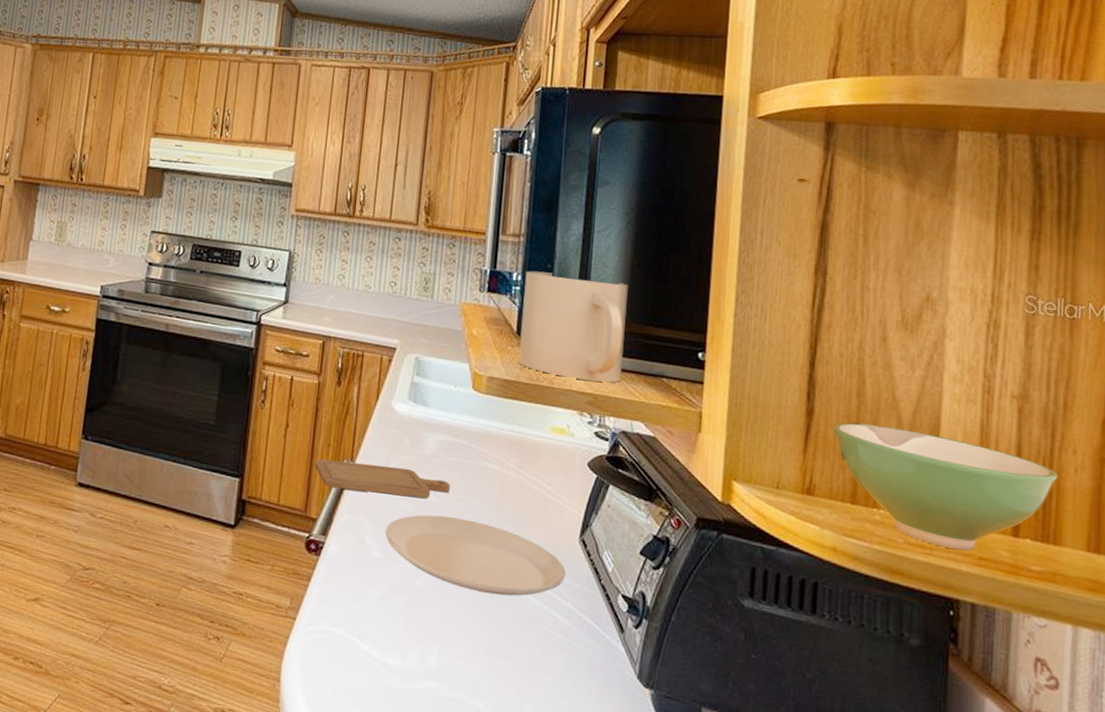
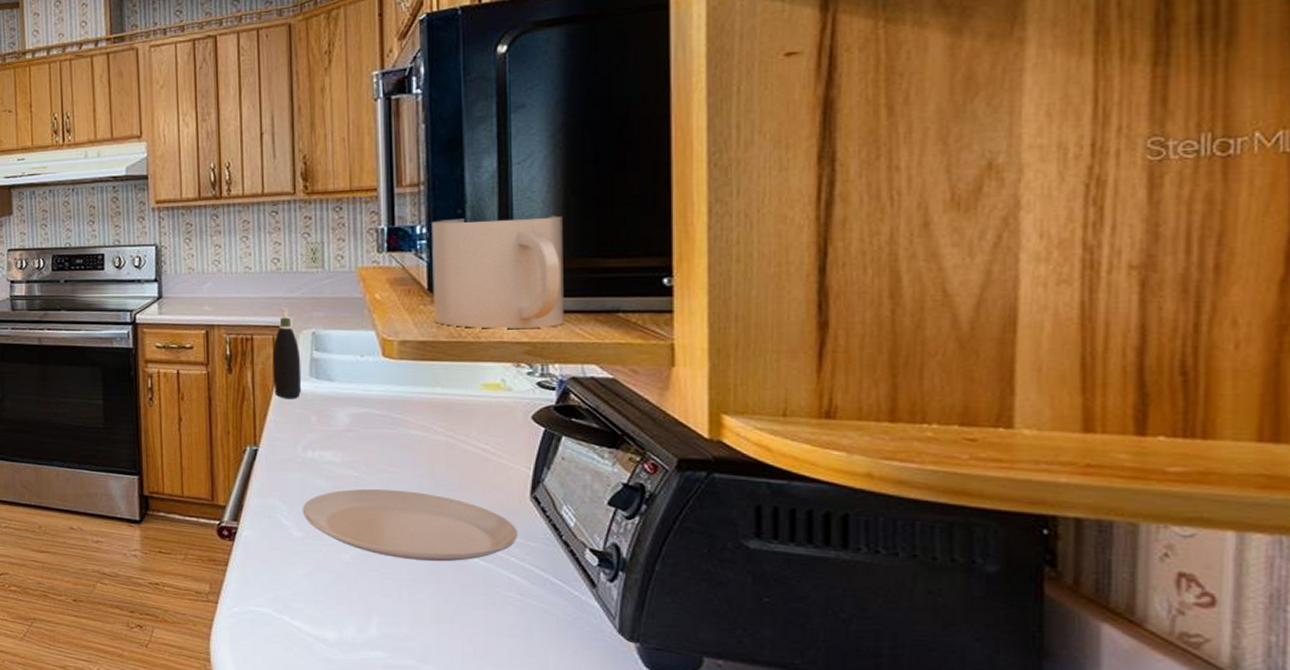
chopping board: present [314,458,450,498] -> none [215,446,370,474]
soap dispenser: none [375,329,403,420] -> present [272,307,302,400]
bowl: present [832,422,1058,551] -> none [855,327,1208,460]

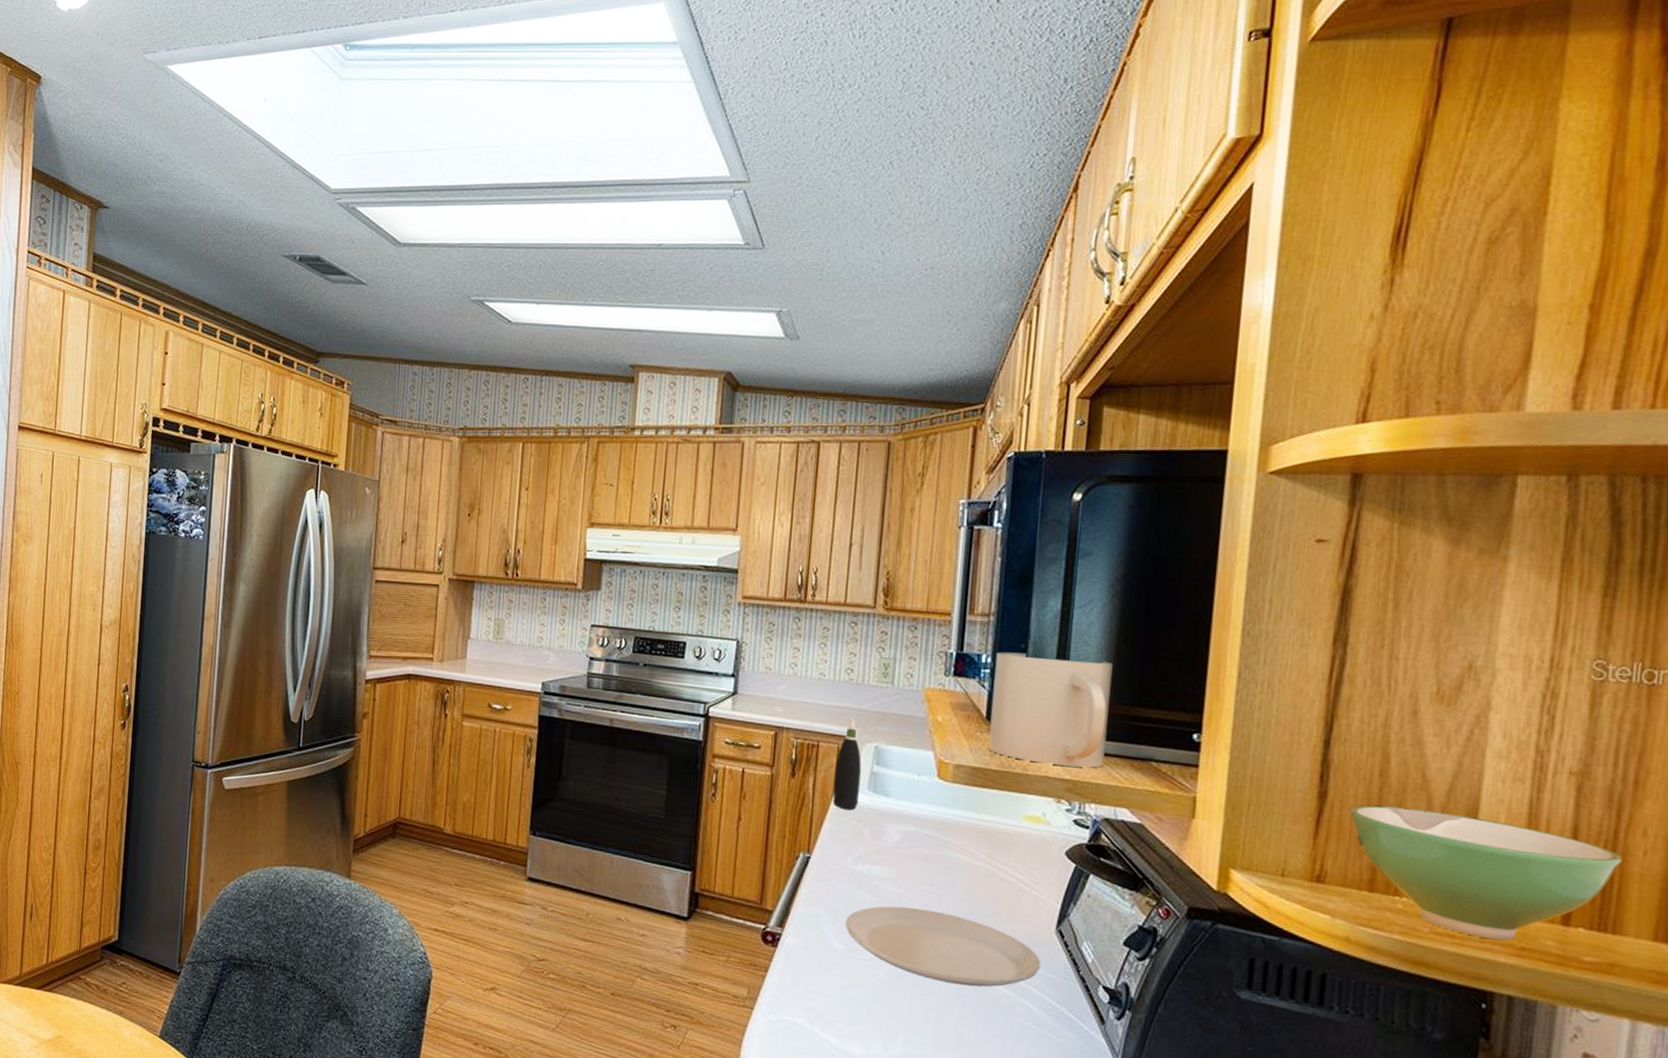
bowl: none [855,327,1208,460] -> present [1348,805,1623,941]

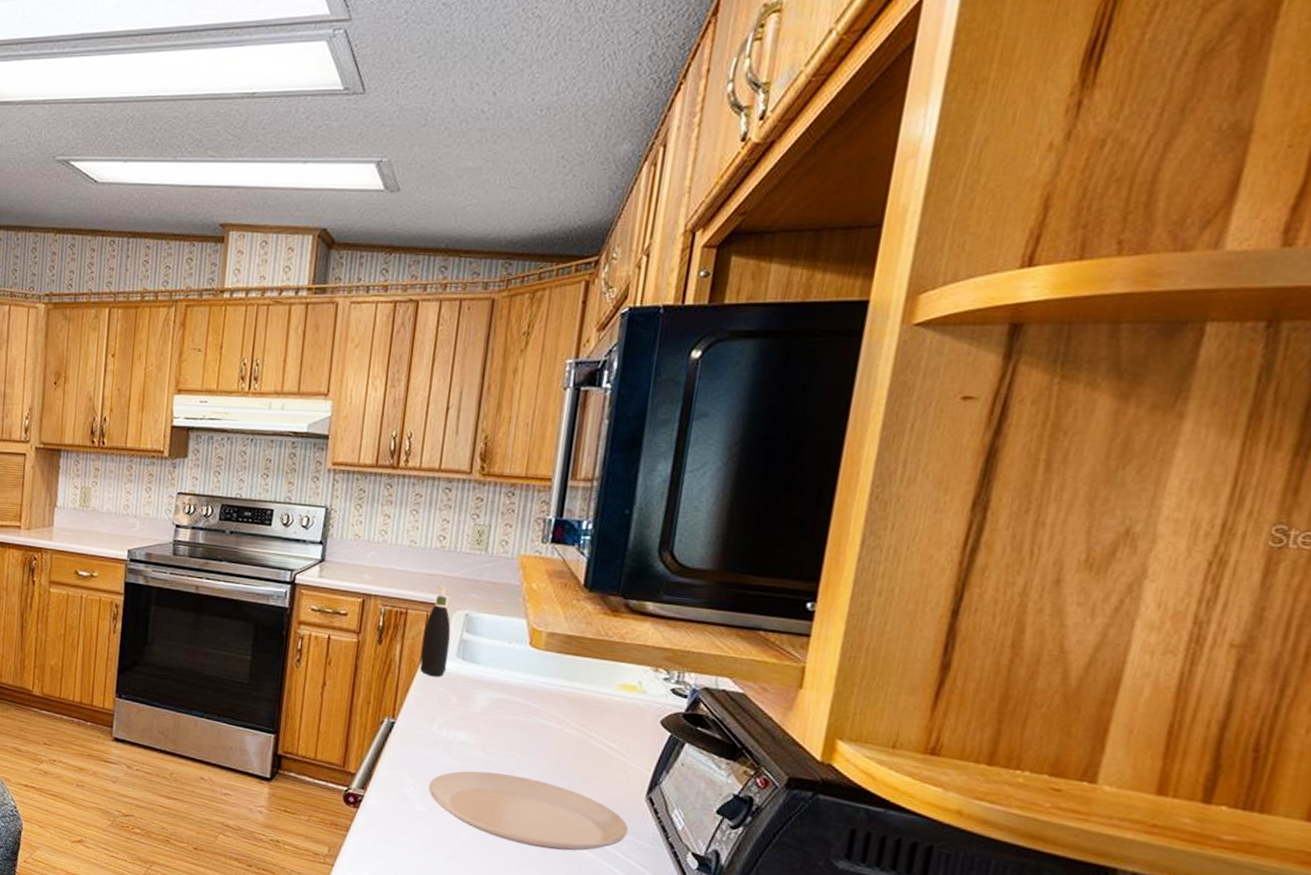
mug: present [988,651,1113,768] -> none [584,518,724,637]
bowl: present [1348,805,1623,941] -> none [972,677,1281,817]

